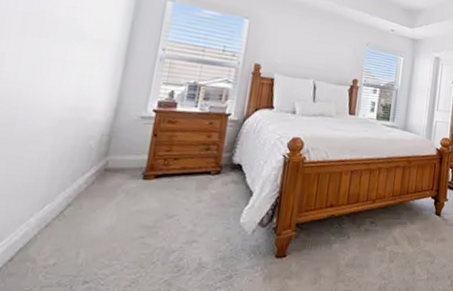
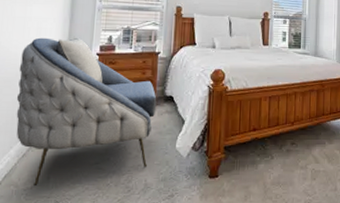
armchair: none [40,85,223,263] -> present [16,36,157,187]

